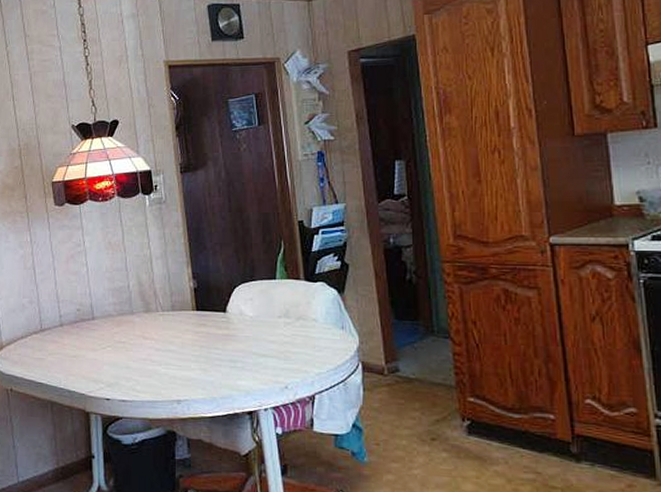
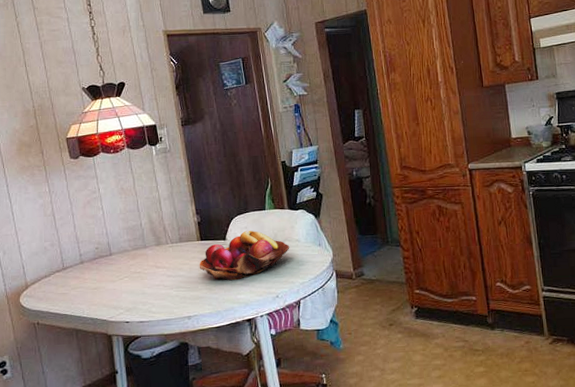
fruit basket: none [193,302,305,363] -> present [199,230,290,281]

